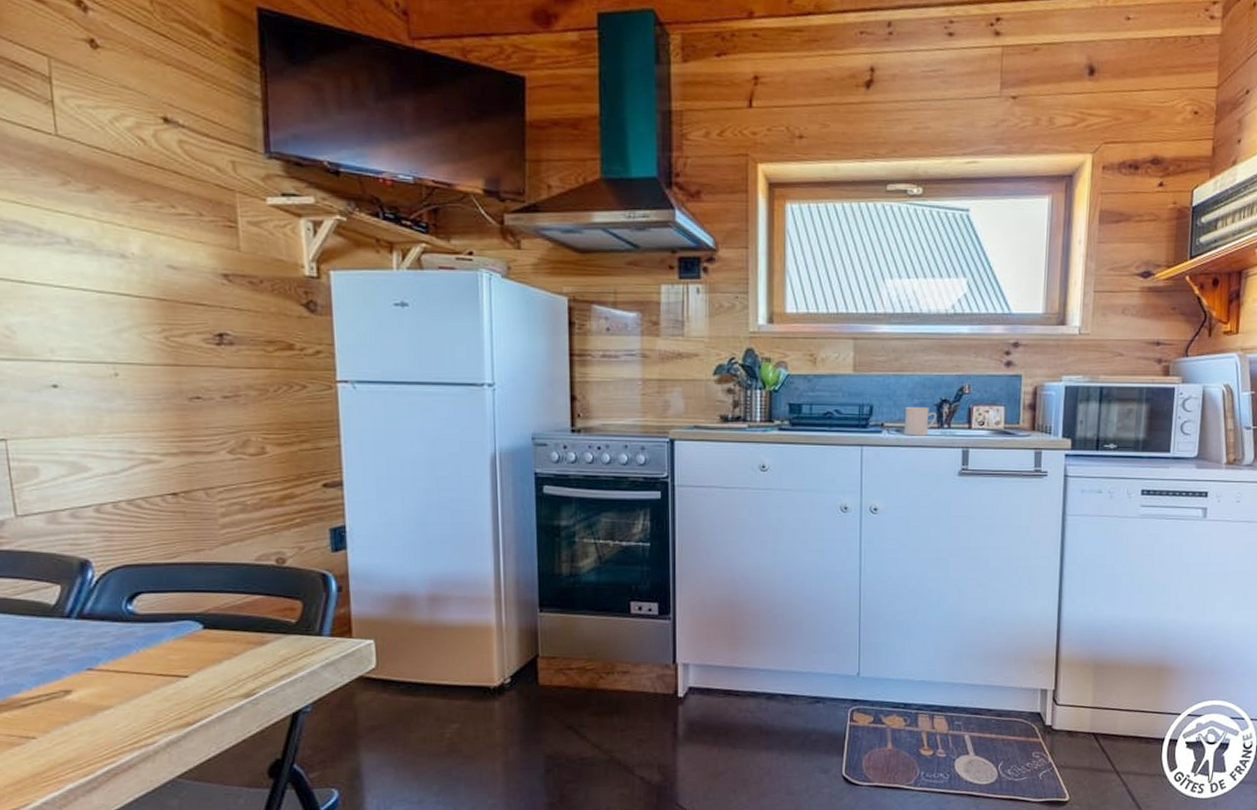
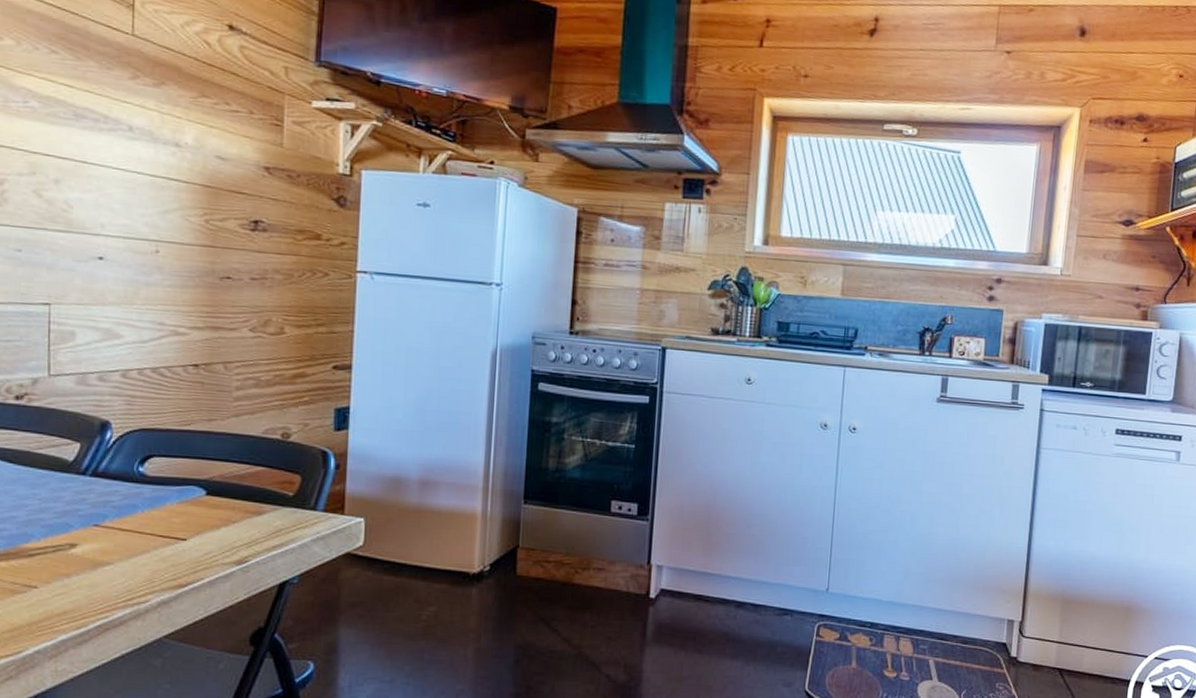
mug: present [903,406,937,436] -> none [886,332,919,362]

